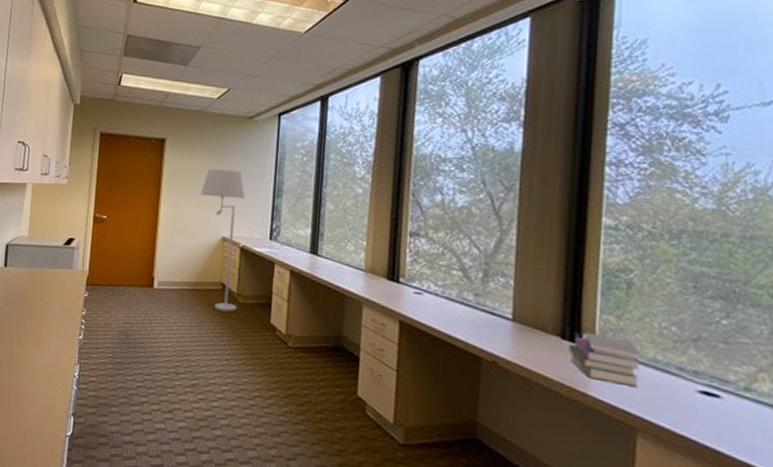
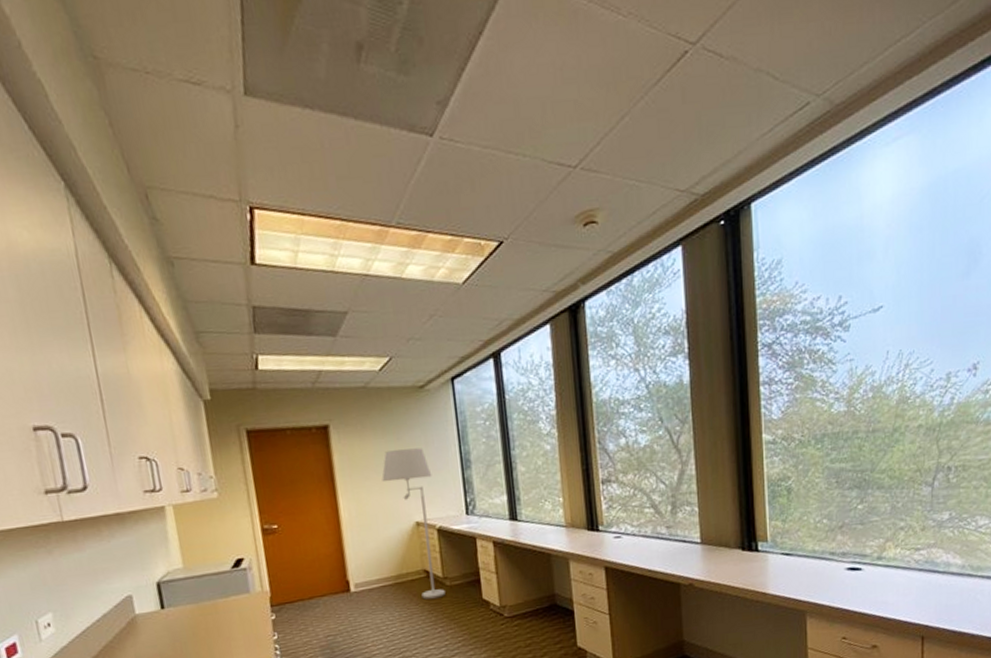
books: present [569,332,641,387] -> none [749,538,804,580]

